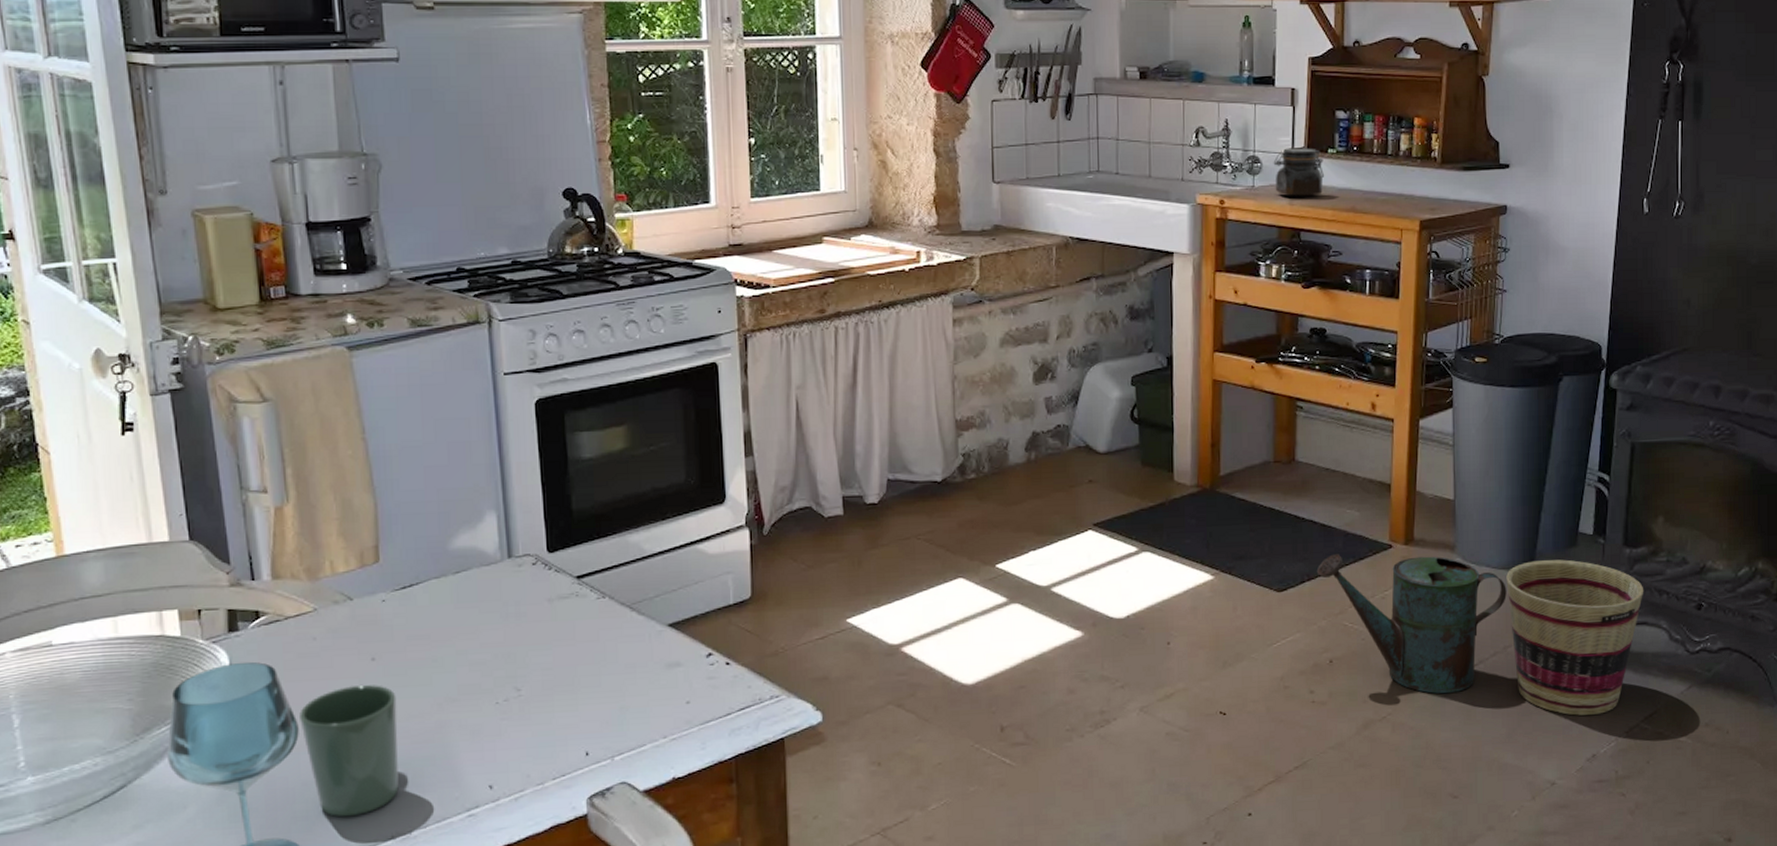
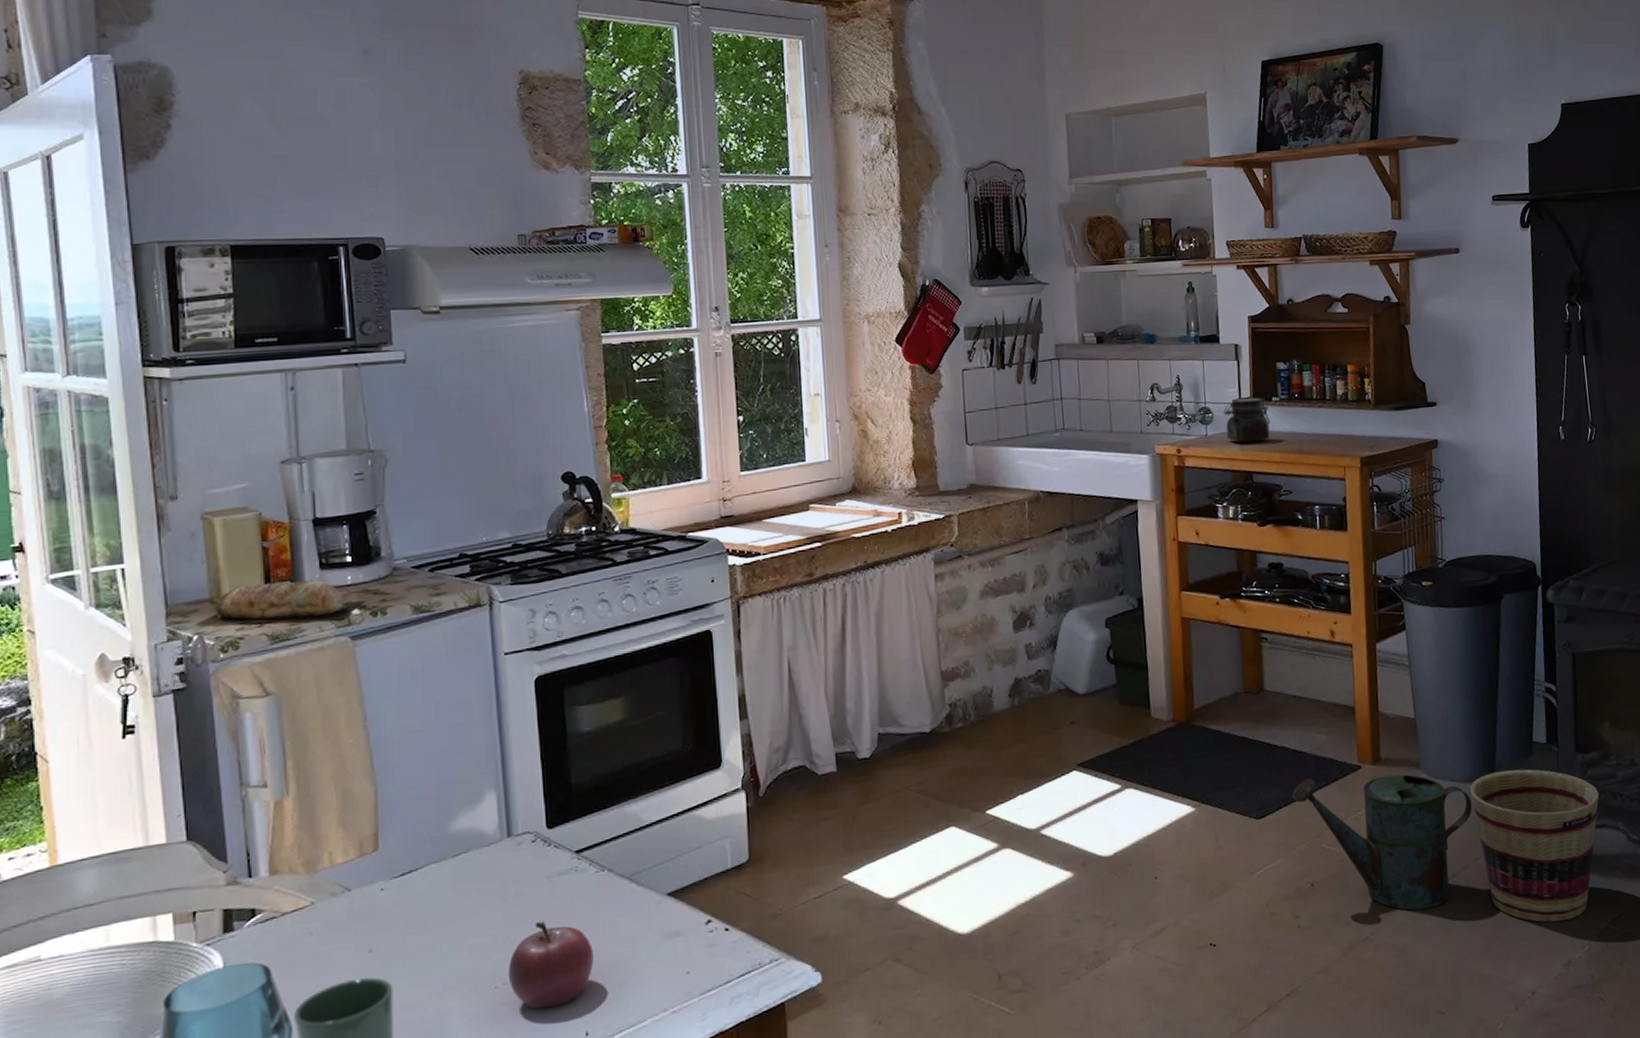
bread loaf: none [188,285,363,330] -> present [193,579,367,626]
fruit: none [509,642,594,727] -> present [508,921,594,1009]

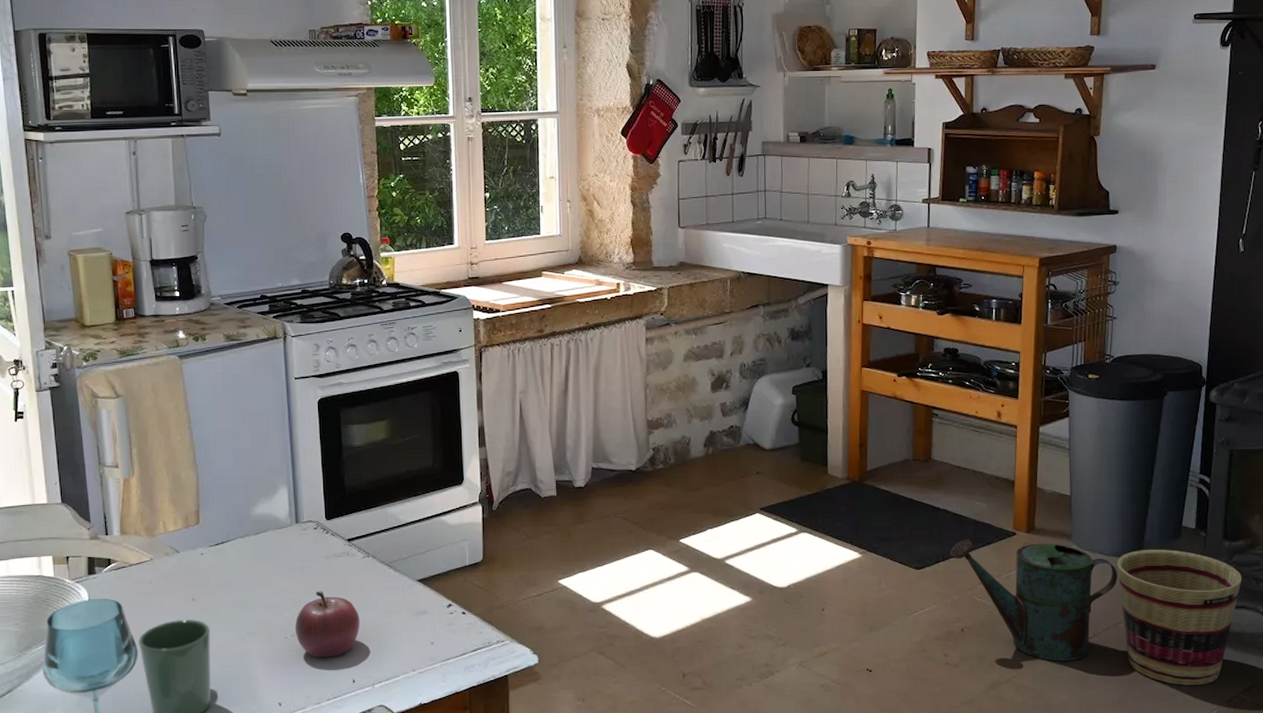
bread loaf: present [193,579,367,626] -> none [64,308,190,342]
jar: present [1223,397,1270,443] -> none [912,197,956,239]

